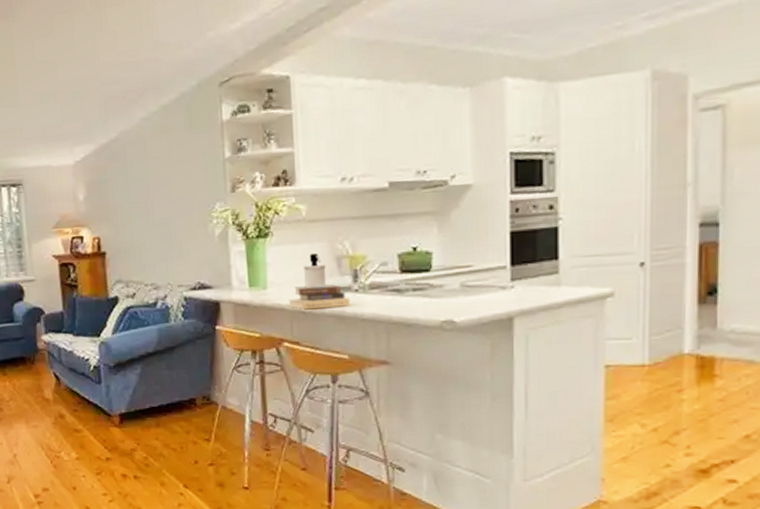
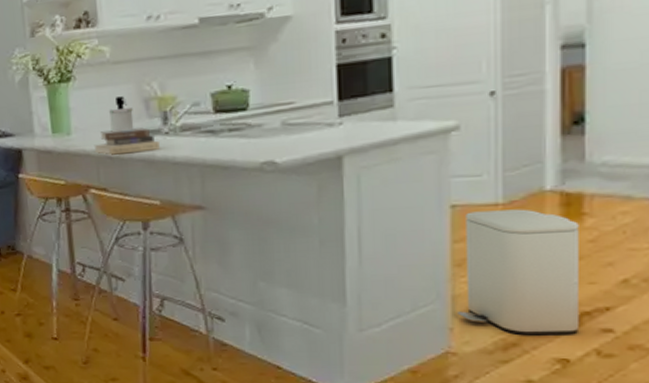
pedal bin: none [608,370,711,486] -> present [456,209,580,336]

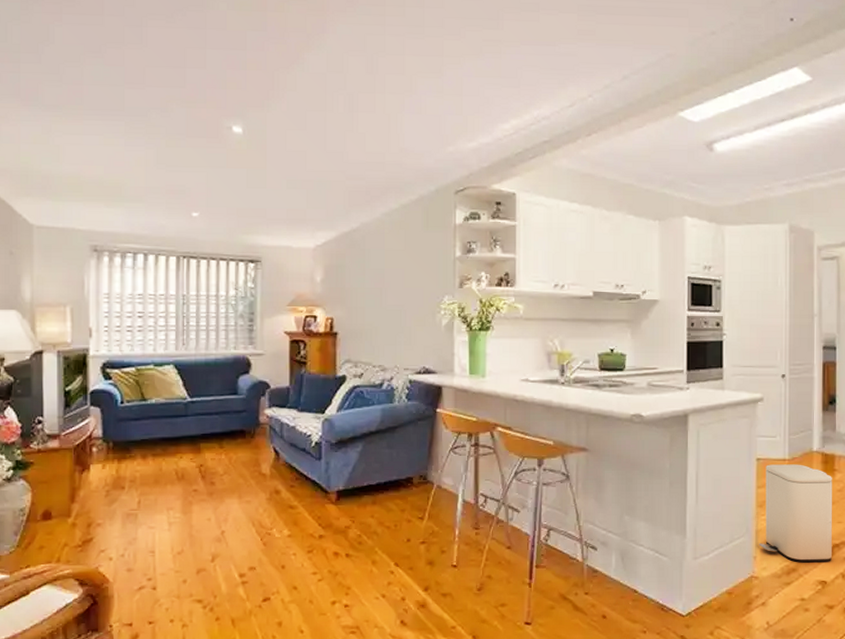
books: present [93,128,160,155] -> none [503,377,556,398]
soap dispenser: present [108,96,134,132] -> none [518,348,538,378]

